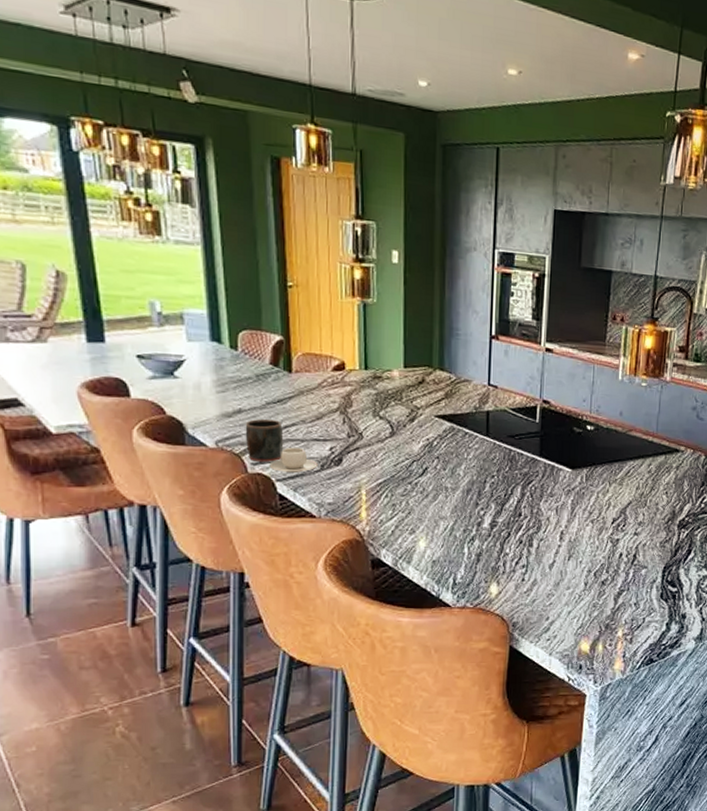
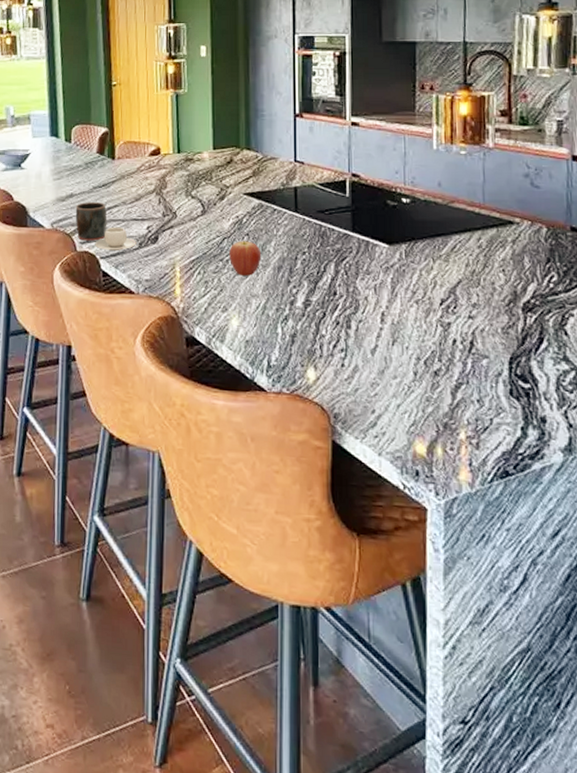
fruit: none [418,462,451,499] -> present [229,239,262,276]

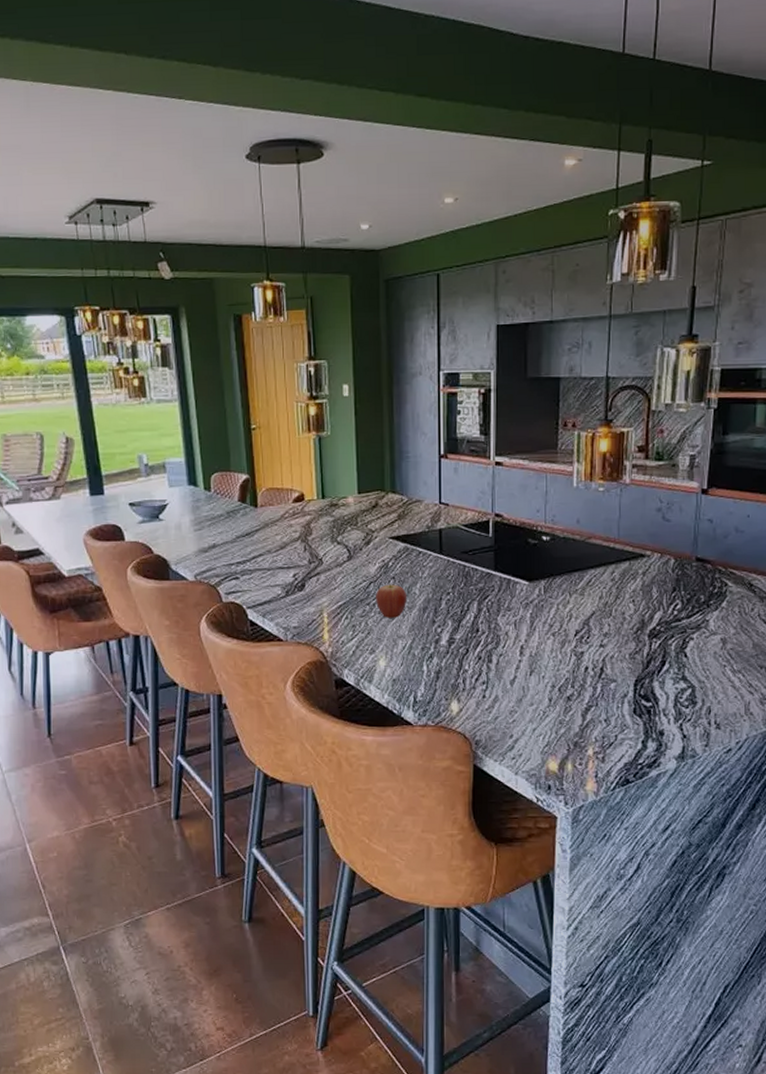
mug: present [75,202,108,241] -> none [219,552,253,591]
teacup: present [95,226,136,251] -> none [241,576,283,600]

